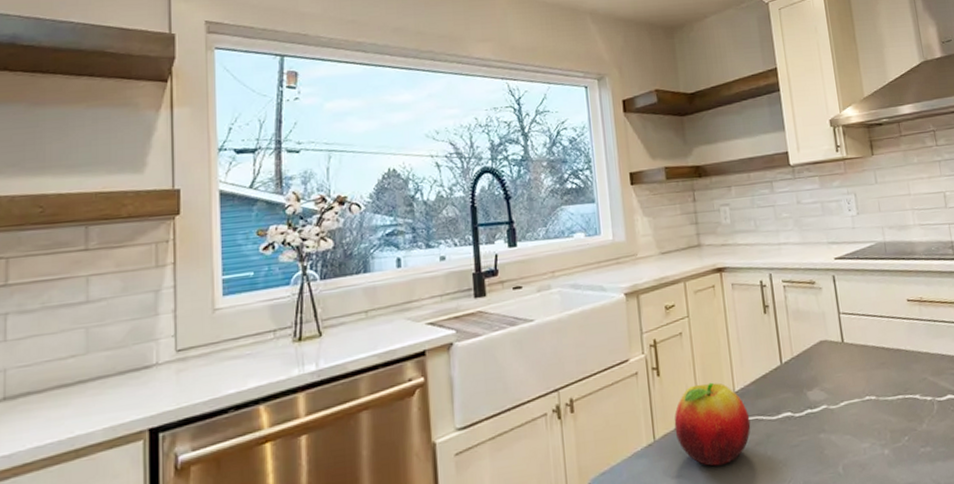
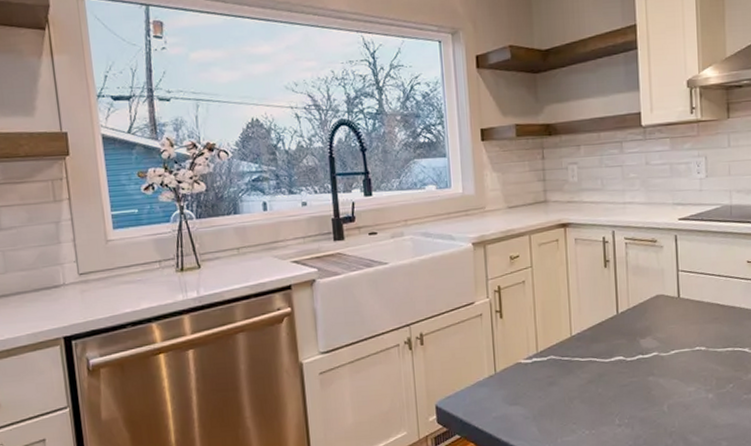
fruit: present [674,382,751,467] -> none [514,326,585,398]

